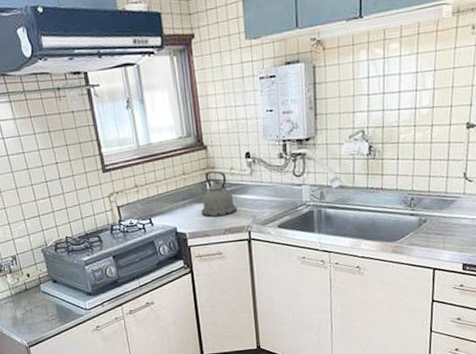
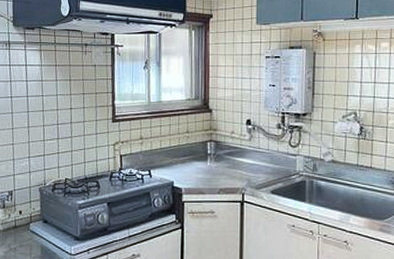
kettle: present [198,171,238,218] -> none [199,133,234,176]

